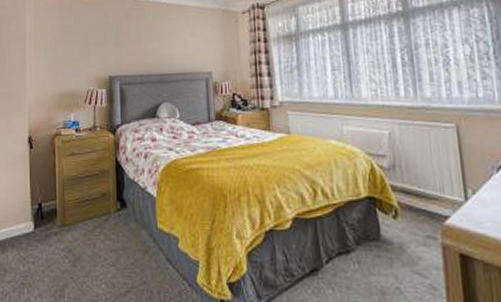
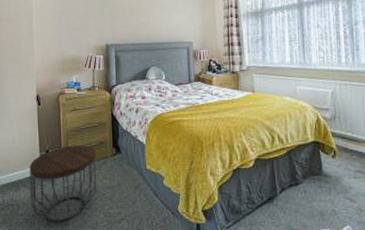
side table: none [19,197,98,293] -> present [29,145,97,222]

